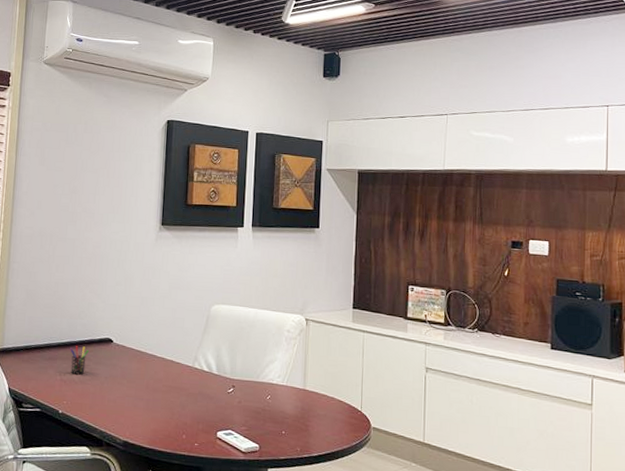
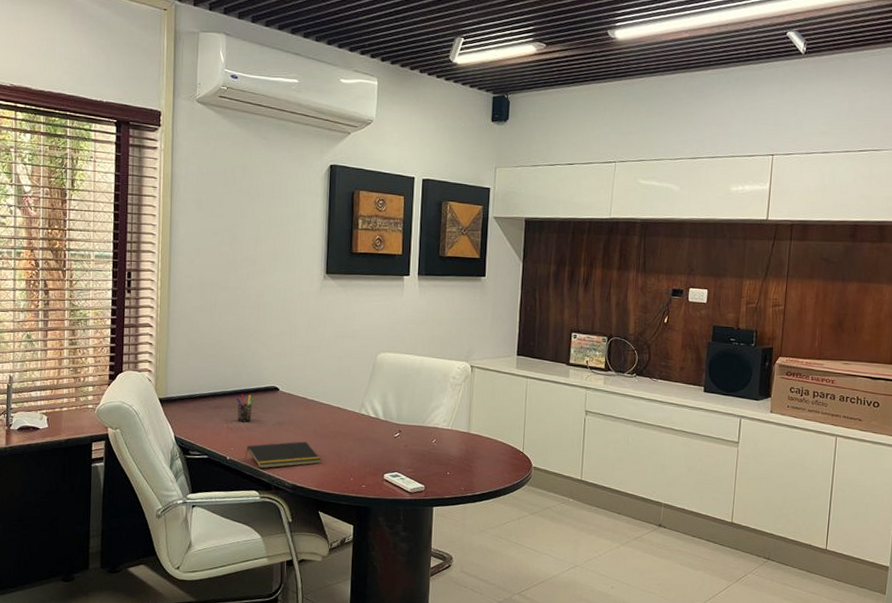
notepad: none [77,395,154,424] -> present [245,441,321,469]

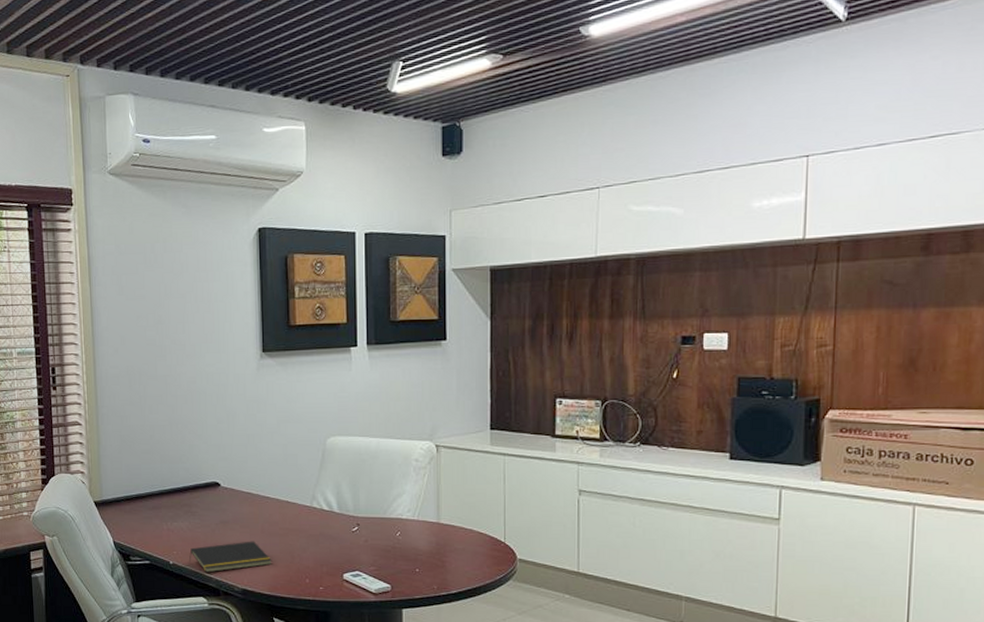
pen holder: present [236,394,255,422] -> none [174,492,195,523]

